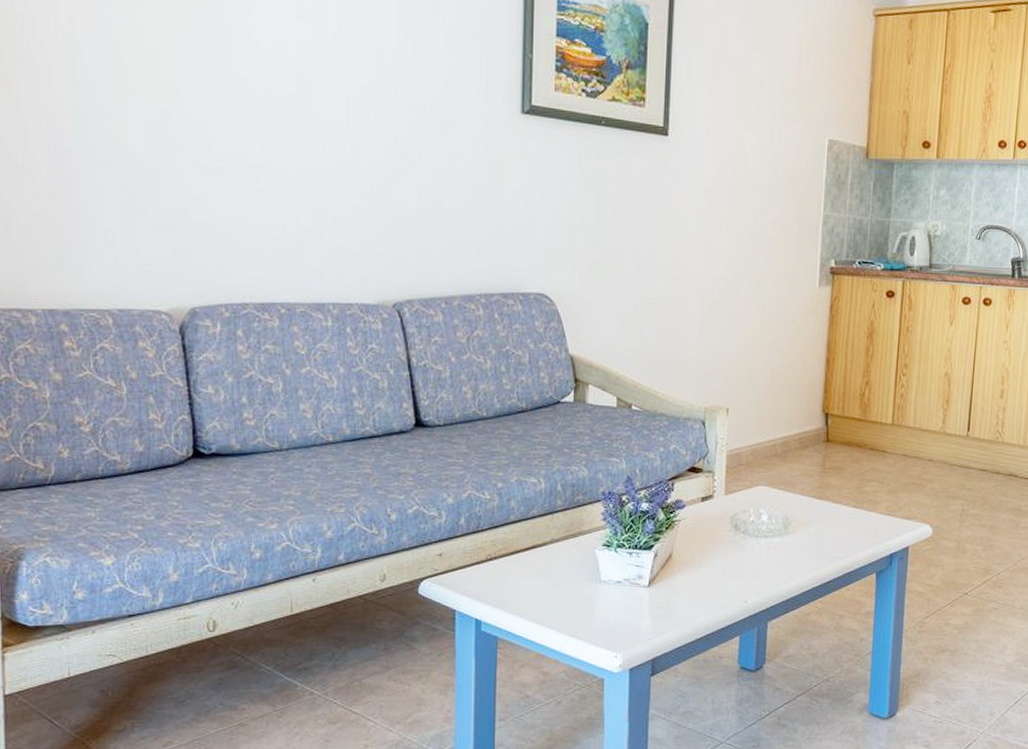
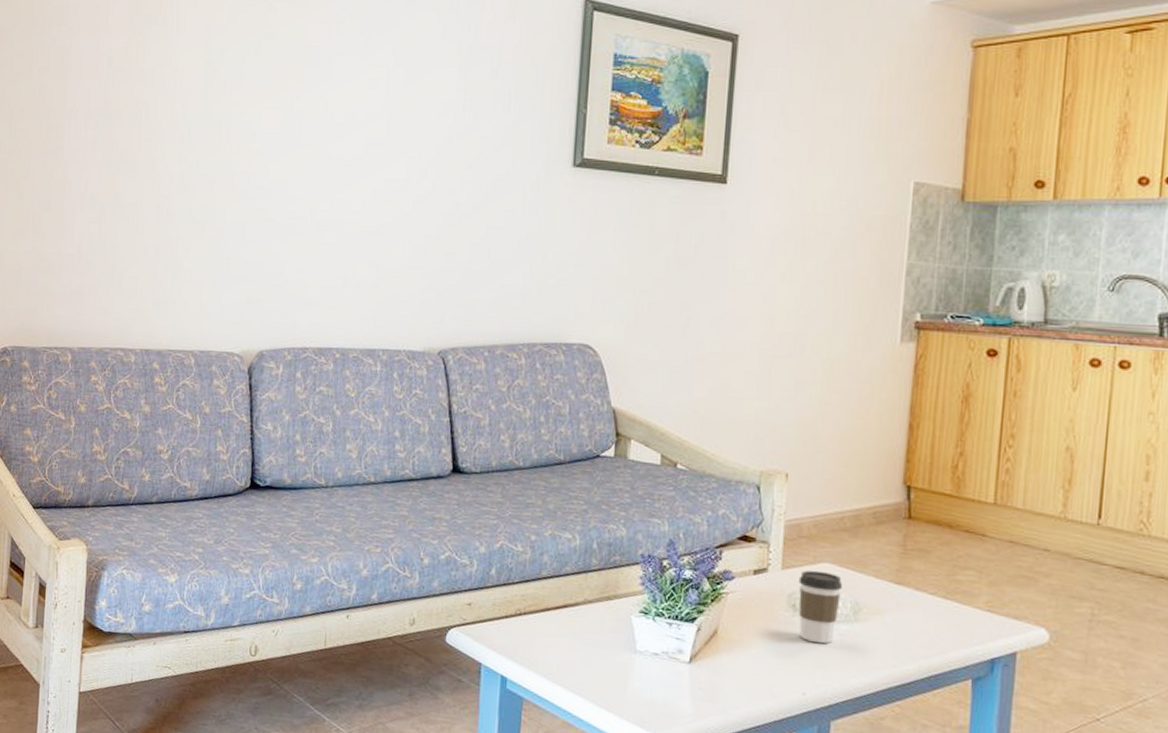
coffee cup: none [739,493,776,557] -> present [798,570,843,644]

